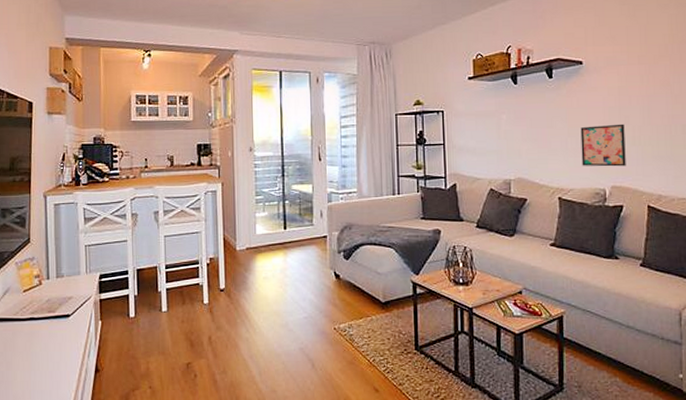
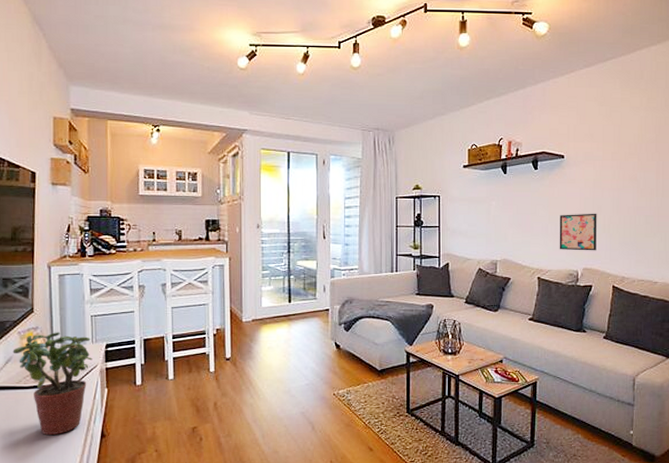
potted plant: none [10,262,87,370] -> present [12,332,92,436]

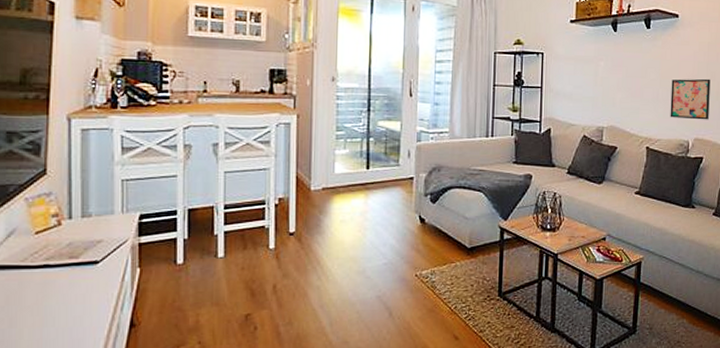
potted plant: present [12,332,92,436] -> none [17,199,122,326]

